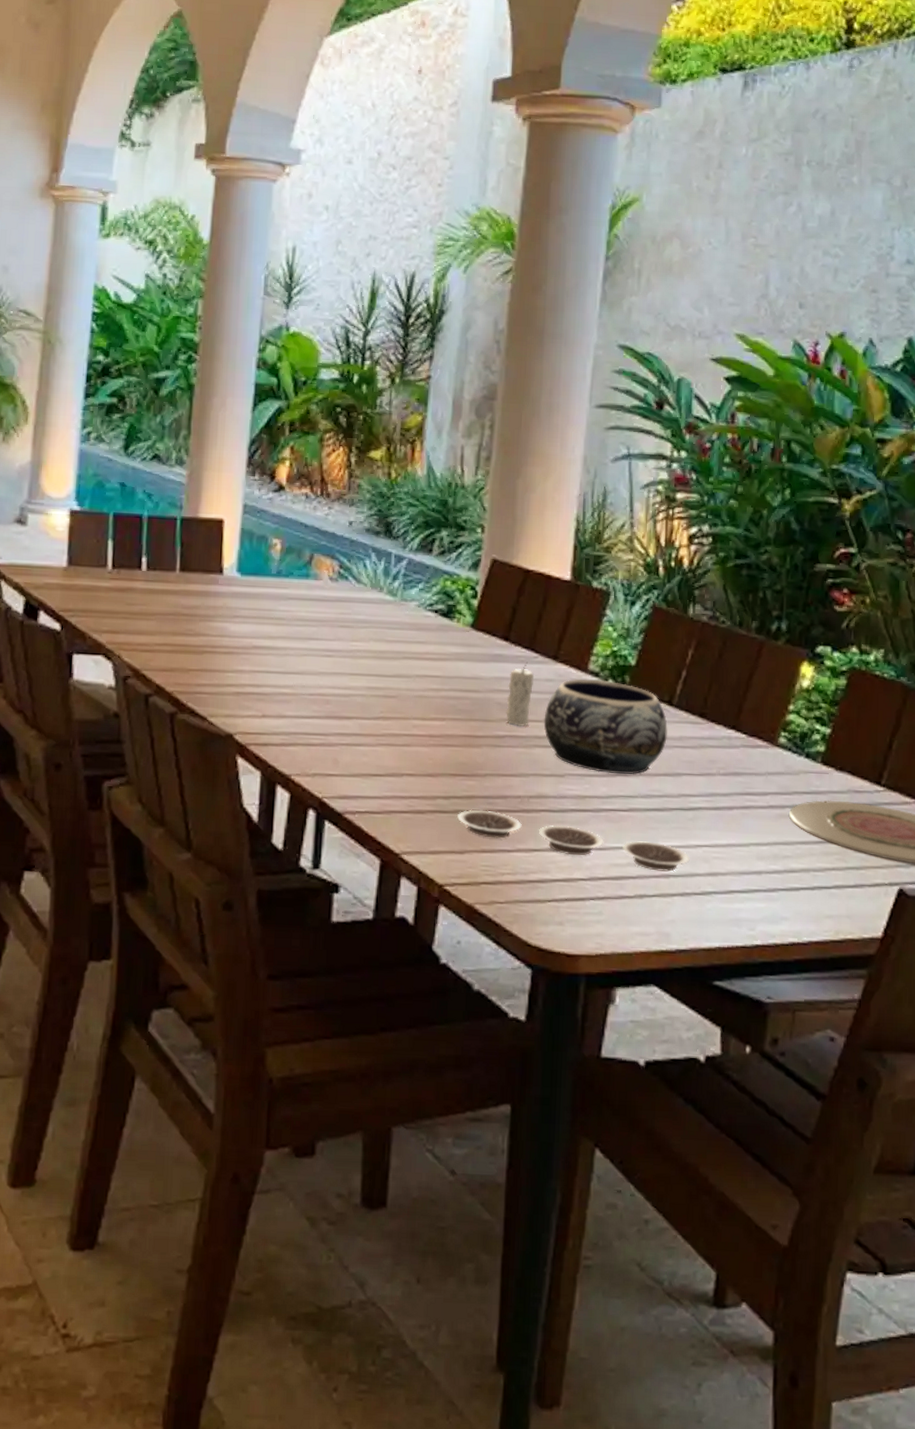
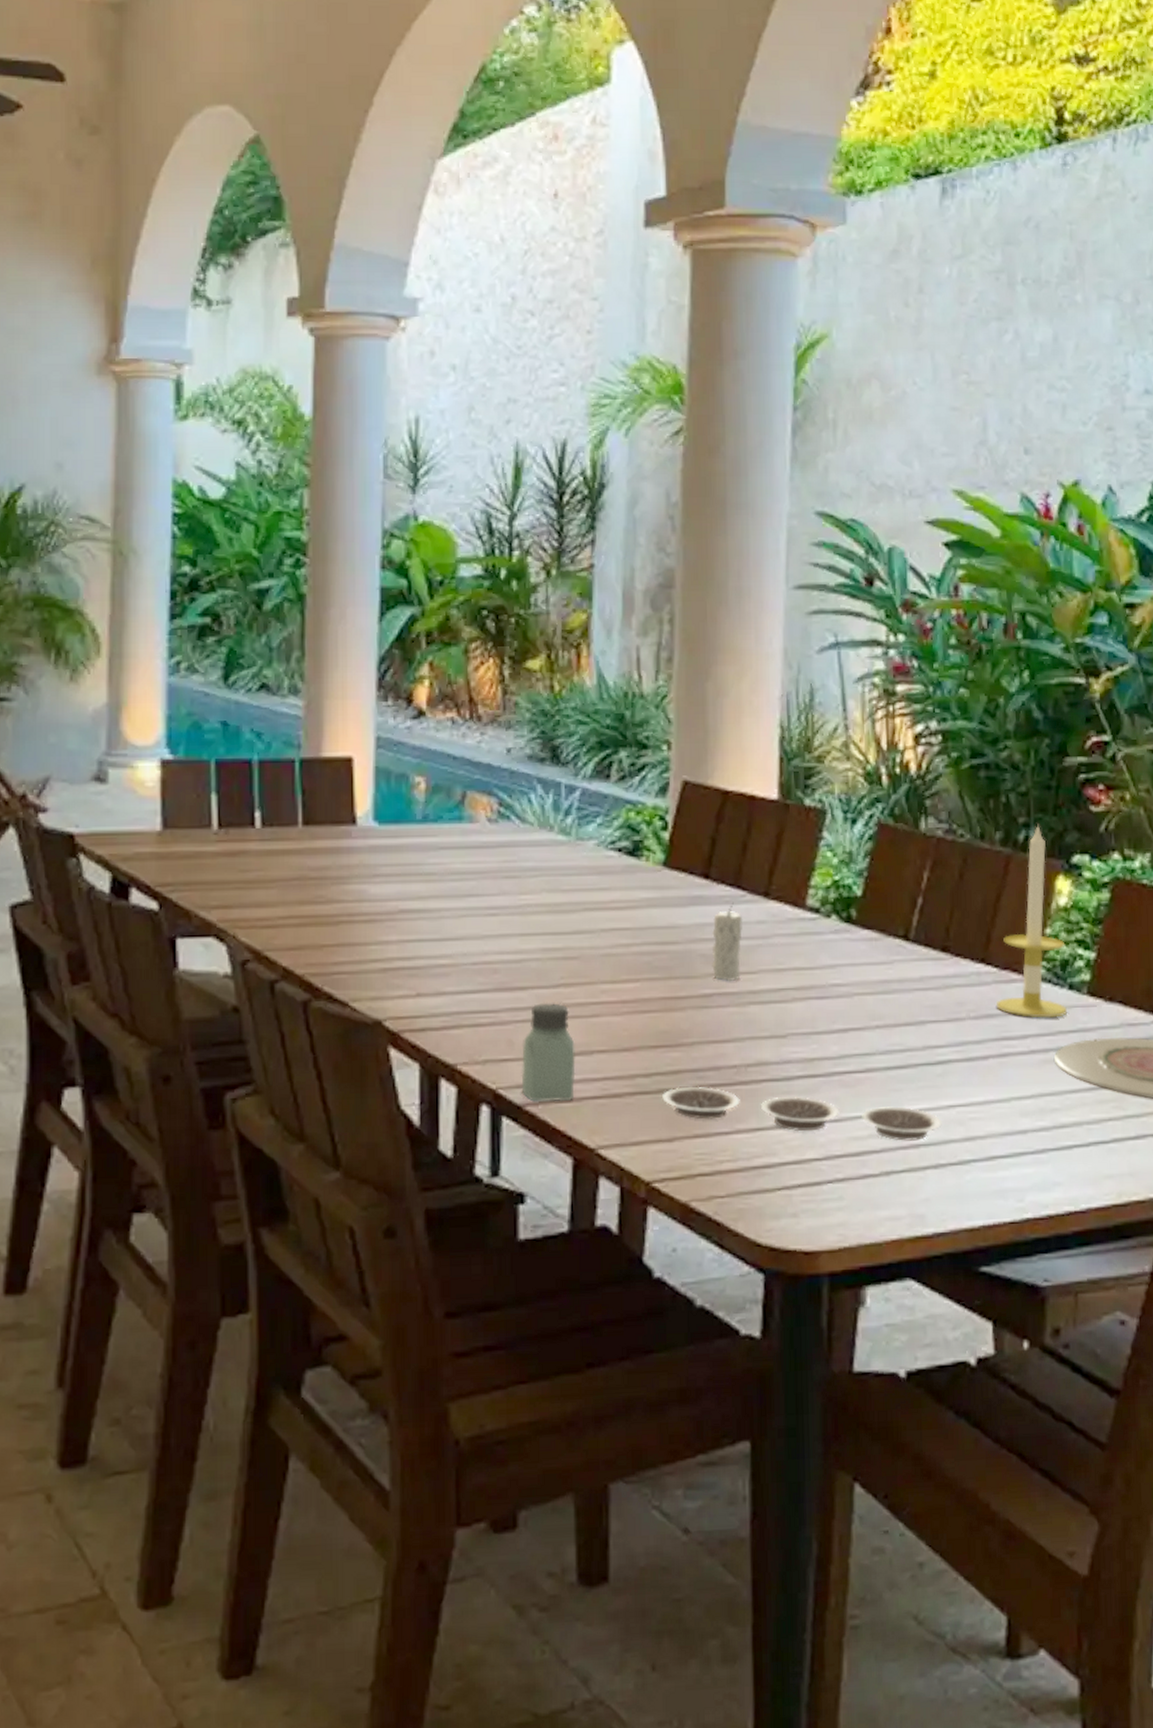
saltshaker: none [342,730,389,813] -> present [521,1002,576,1102]
decorative bowl: present [543,679,668,775] -> none [758,917,905,1029]
candle: none [742,617,806,780] -> present [996,824,1067,1019]

